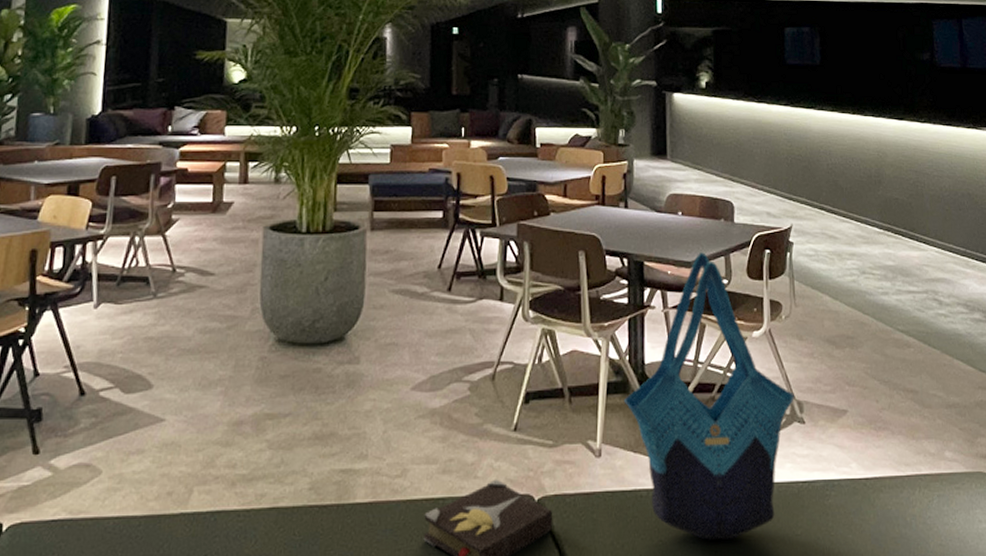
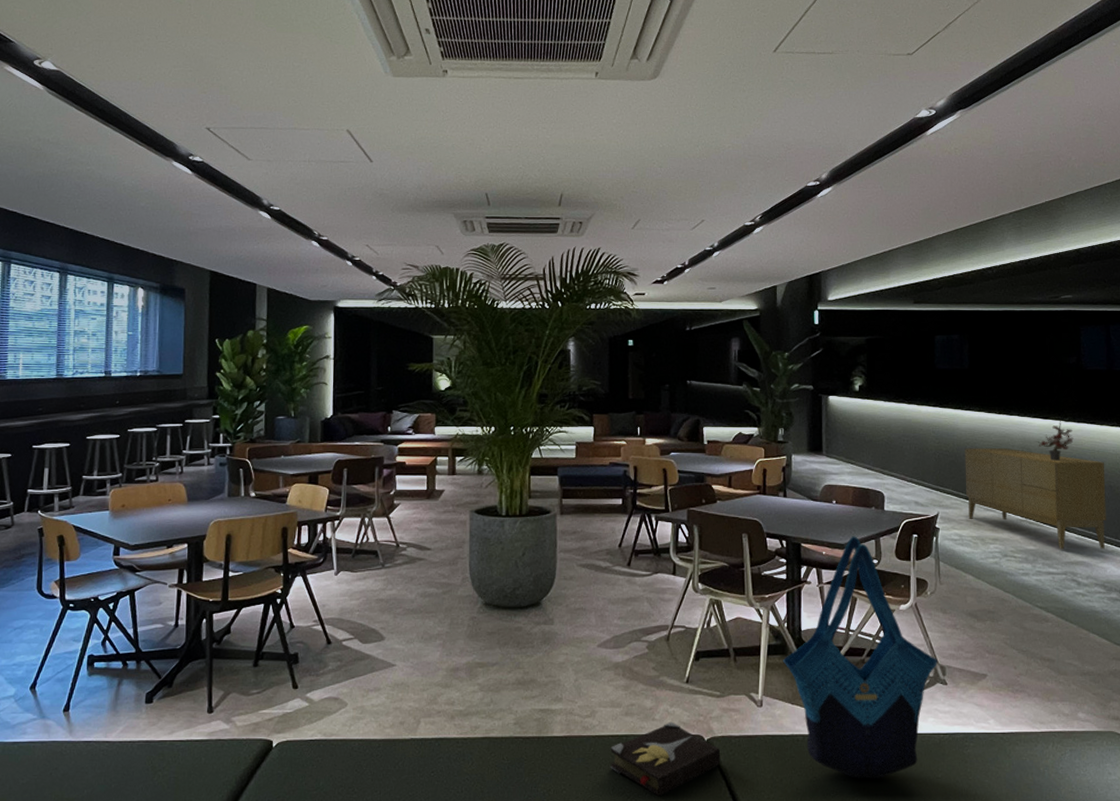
sideboard: none [818,152,966,264] -> present [965,448,1106,549]
potted plant: none [892,121,930,166] -> present [1036,420,1074,461]

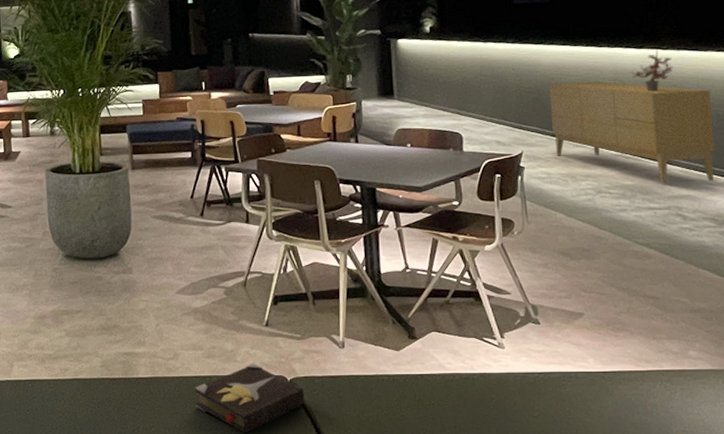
tote bag: present [782,536,939,779] -> none [362,178,530,417]

